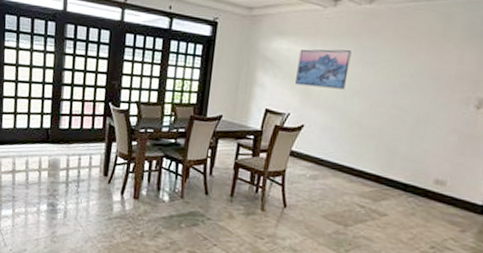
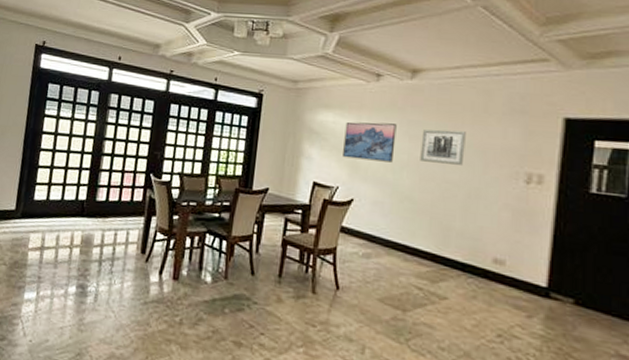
wall art: none [372,55,421,91] -> present [420,129,466,165]

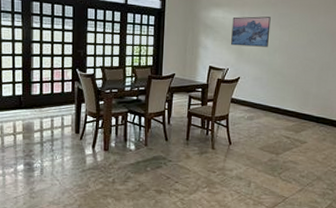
wall art: present [420,129,466,165] -> none [288,19,321,46]

